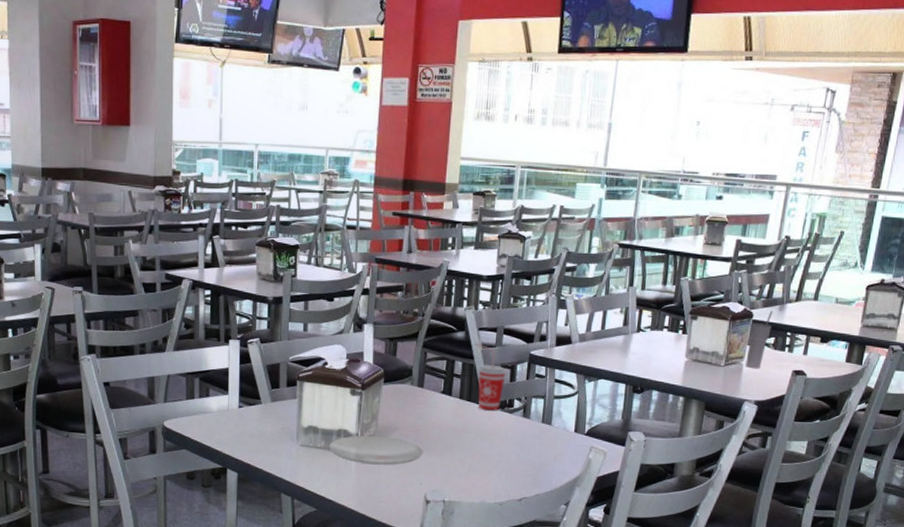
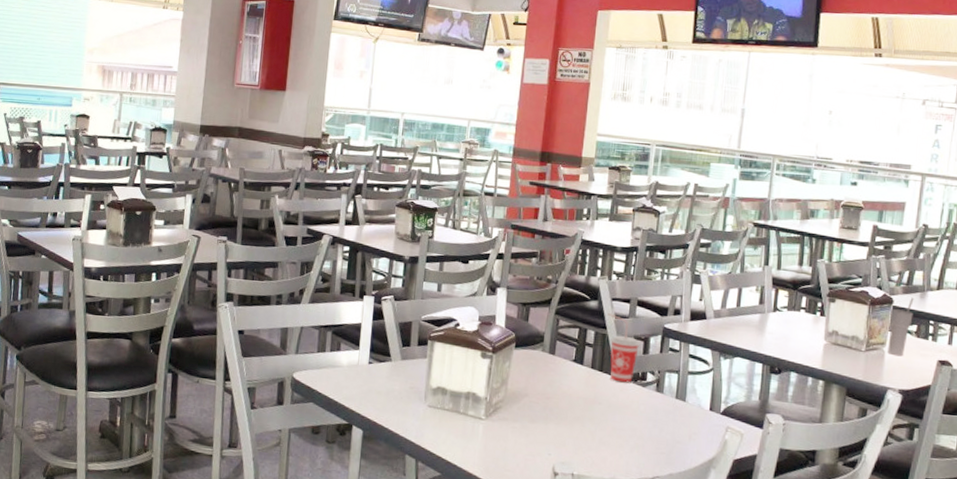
plate: present [328,435,423,465] -> none [456,399,553,433]

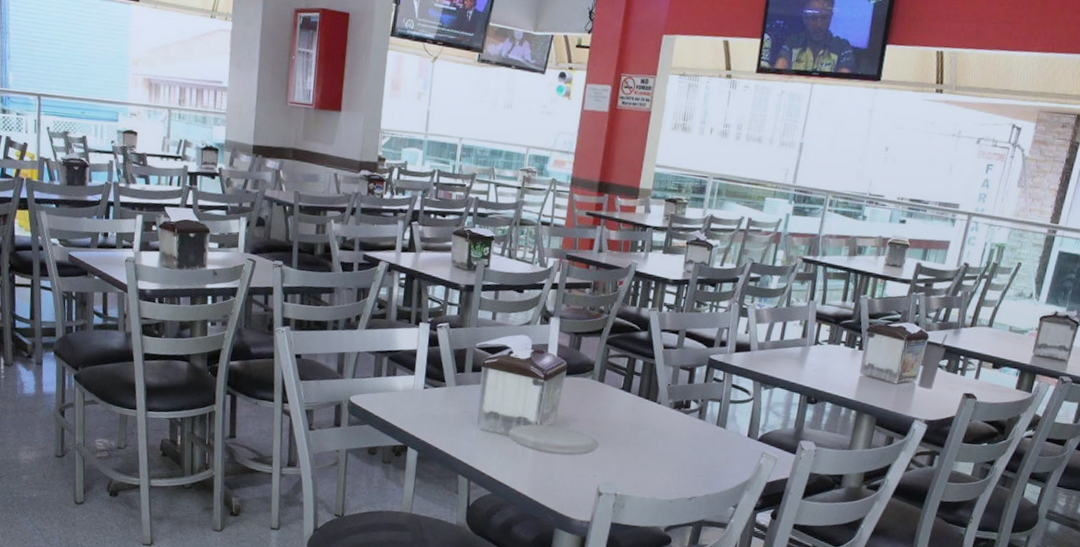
plate: none [456,399,553,433] -> present [507,424,599,456]
beverage cup: present [608,313,641,383] -> none [656,344,687,410]

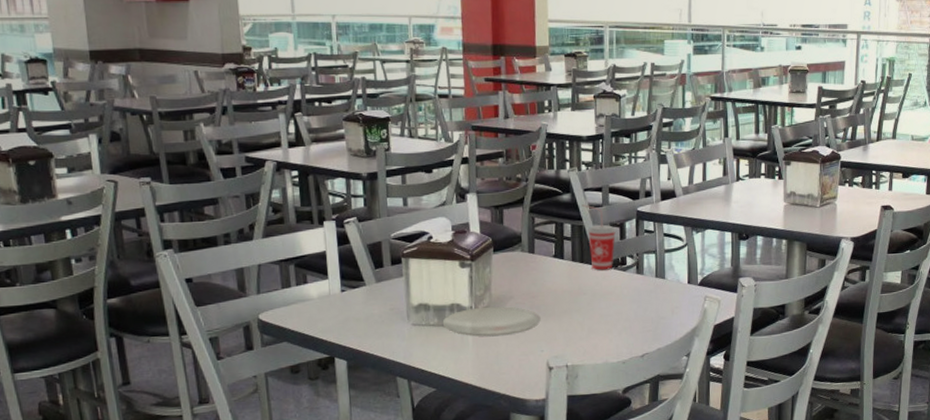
beverage cup: none [656,344,687,410] -> present [582,204,617,271]
cup: present [918,333,948,390] -> none [839,151,858,208]

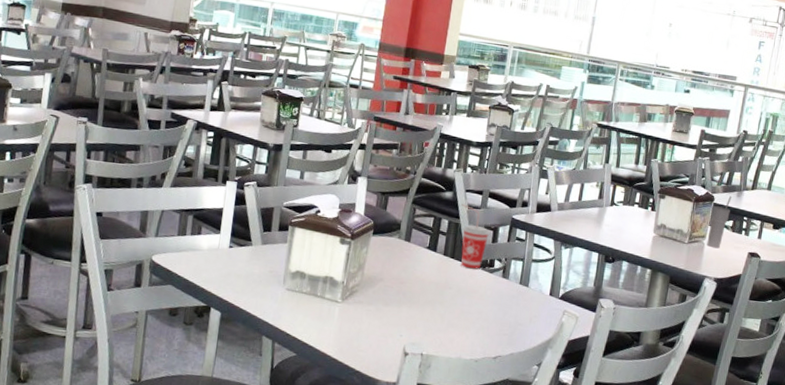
plate: present [442,306,541,337] -> none [314,283,406,315]
cup: none [839,151,858,208] -> present [707,195,732,249]

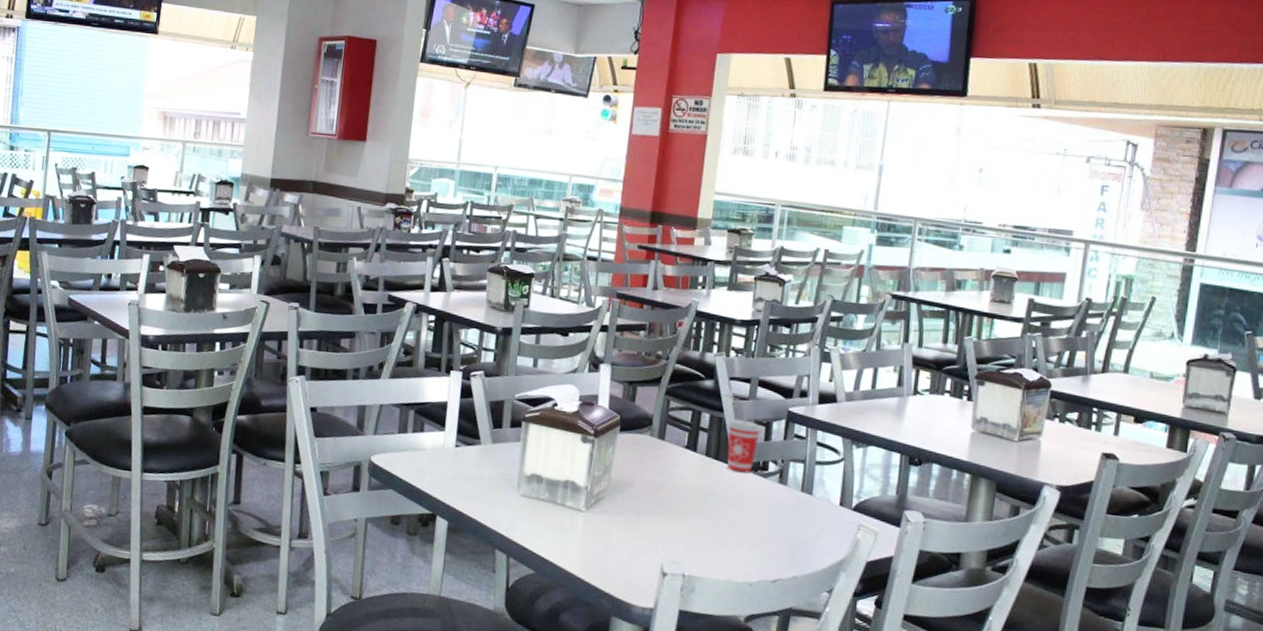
cup: present [707,195,732,249] -> none [1044,381,1075,448]

